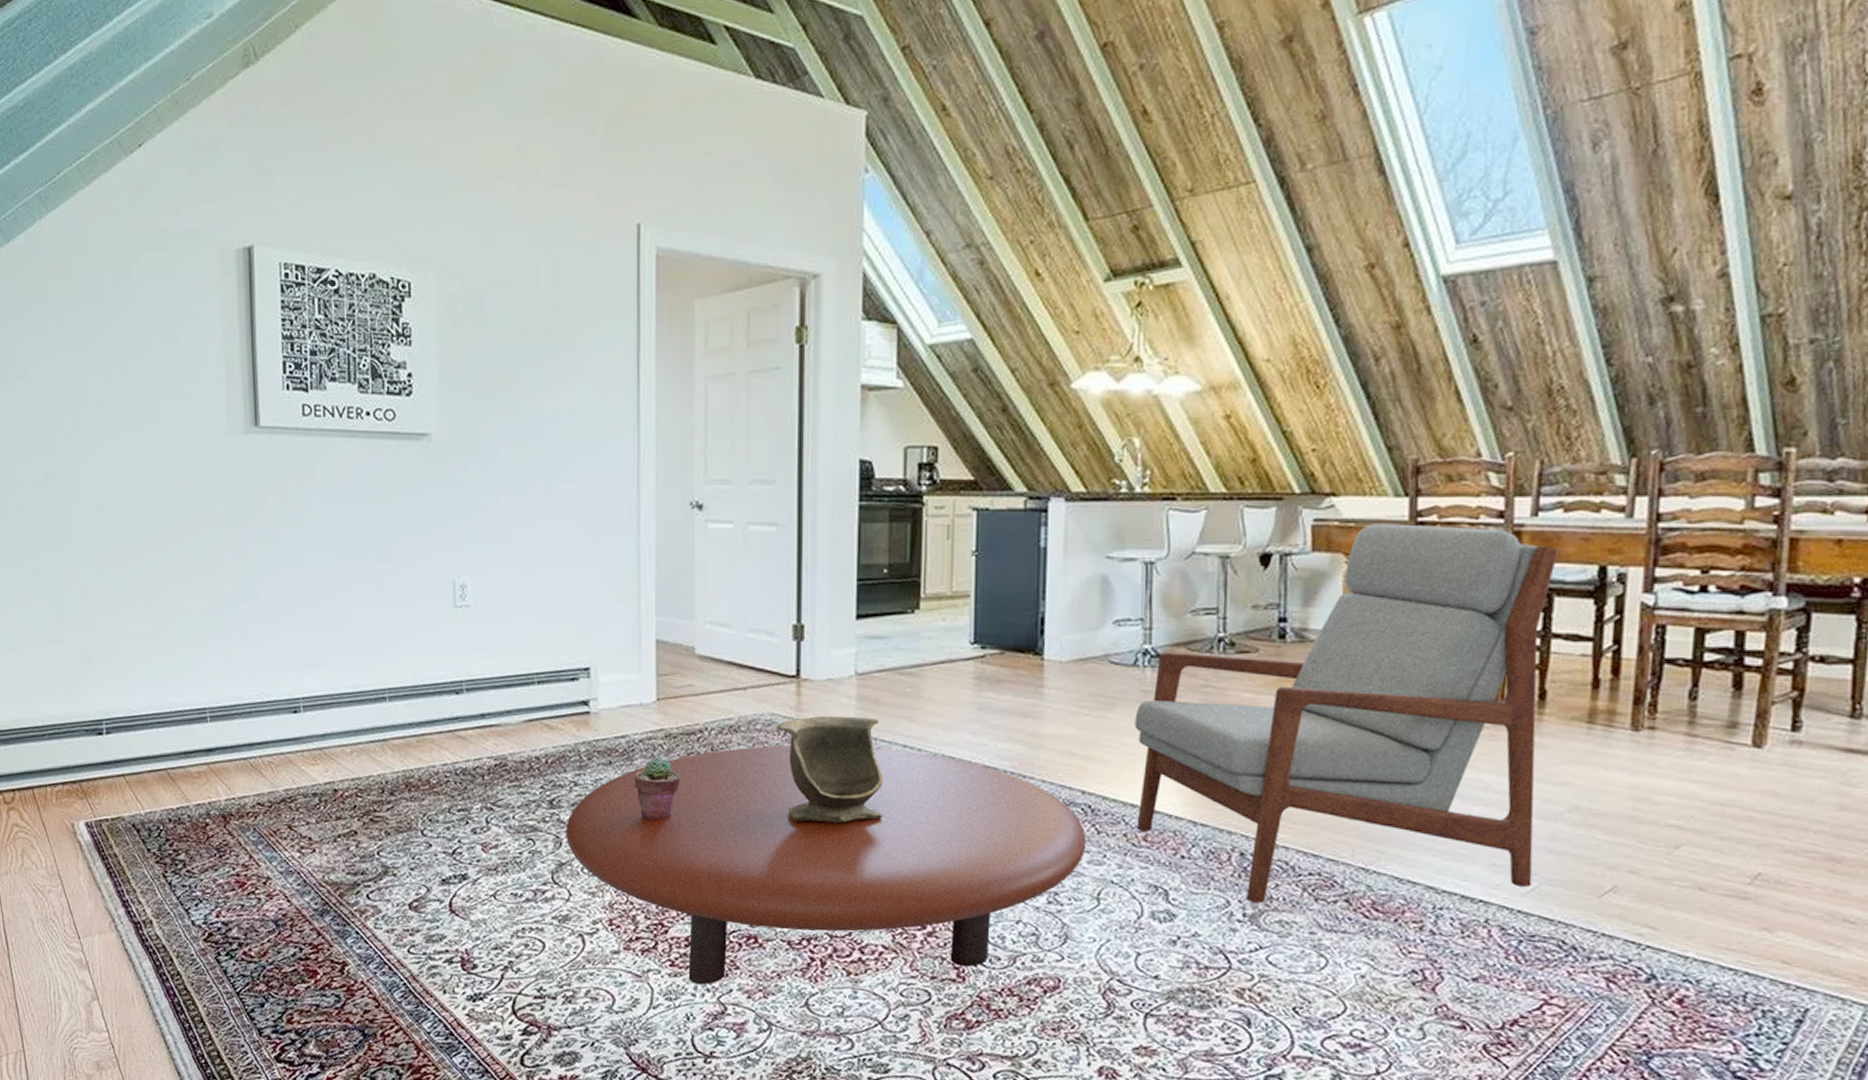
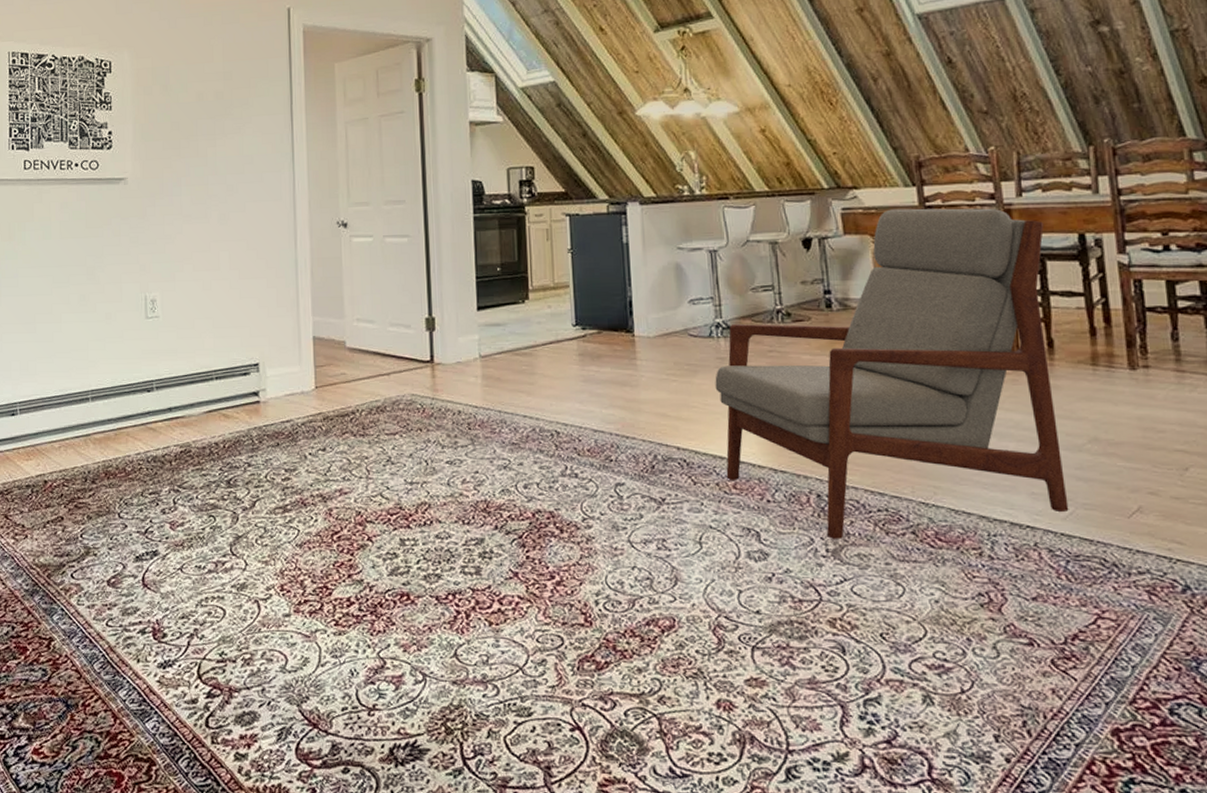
coffee table: present [566,745,1087,985] -> none [241,419,686,642]
potted succulent: present [634,757,681,821] -> none [298,437,338,494]
decorative bowl: present [776,715,883,823] -> none [416,393,510,488]

